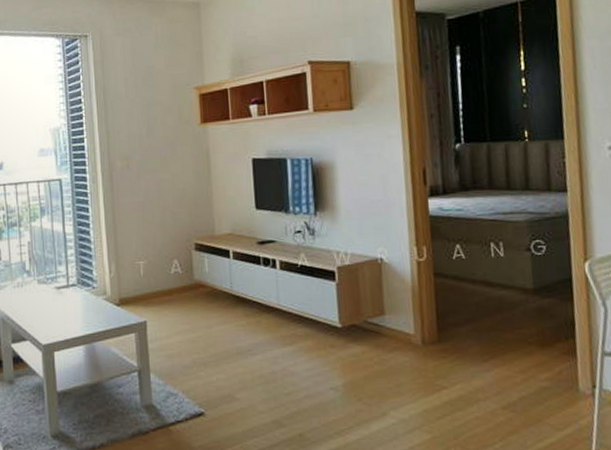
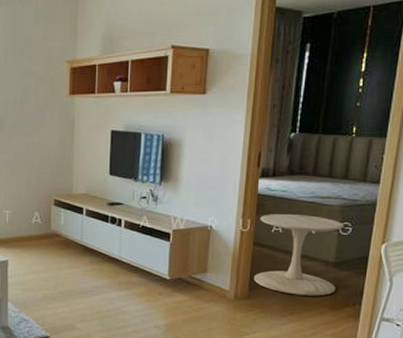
side table: none [437,235,541,333] -> present [254,214,344,296]

